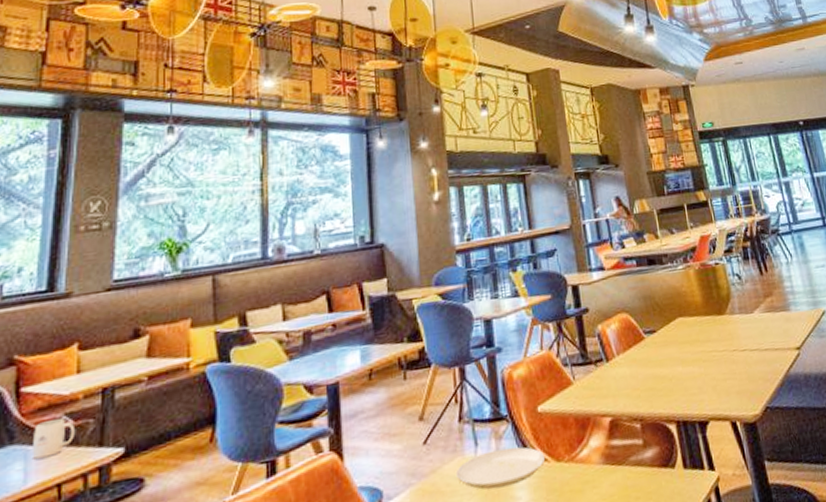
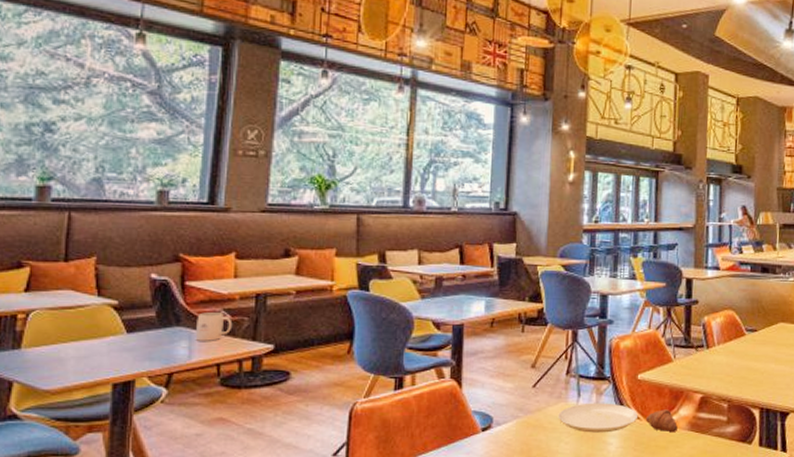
croissant: none [553,443,591,471] -> present [645,409,678,433]

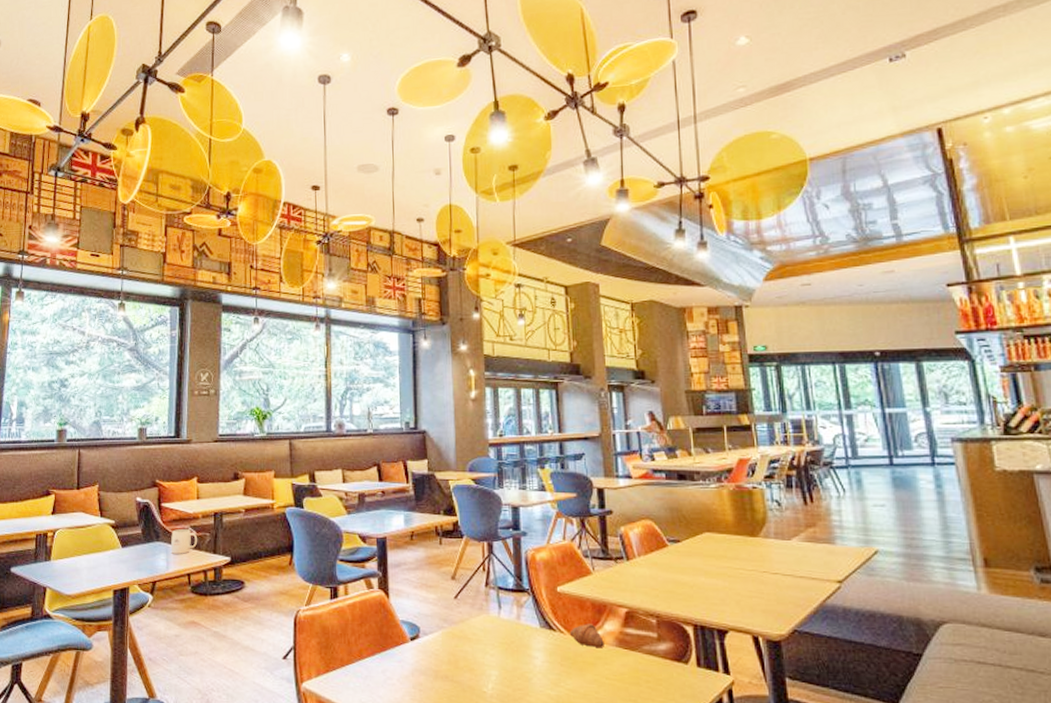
plate: present [558,403,639,433] -> none [481,615,562,646]

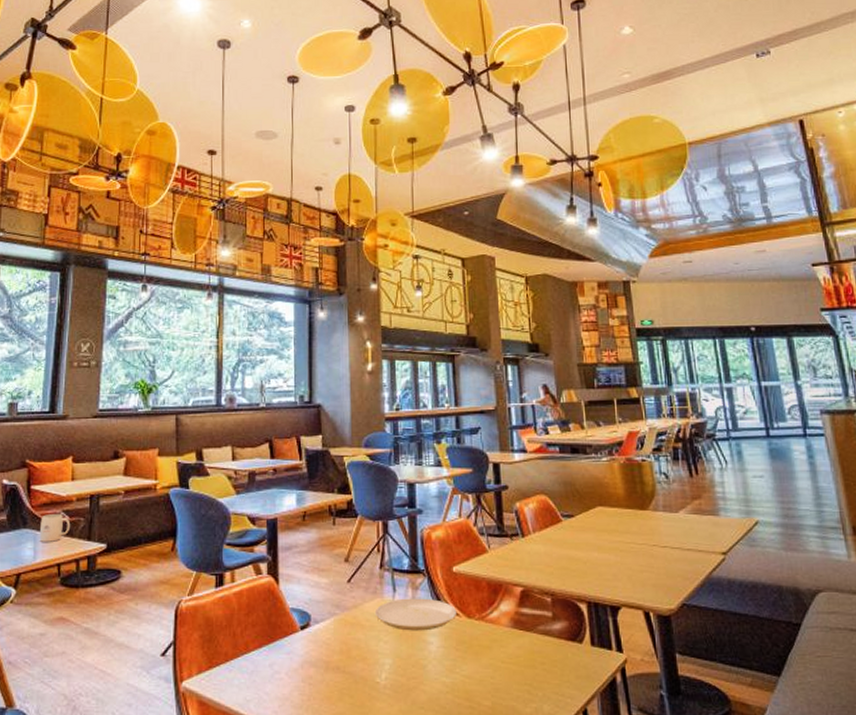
plate: none [481,615,562,646] -> present [374,598,458,631]
croissant: present [569,624,604,649] -> none [464,605,500,631]

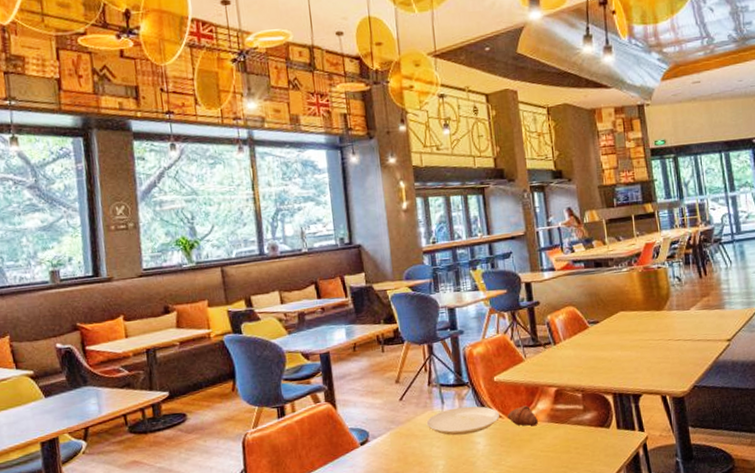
mug: present [39,513,71,542] -> none [100,369,131,397]
croissant: none [464,605,500,631] -> present [507,405,538,426]

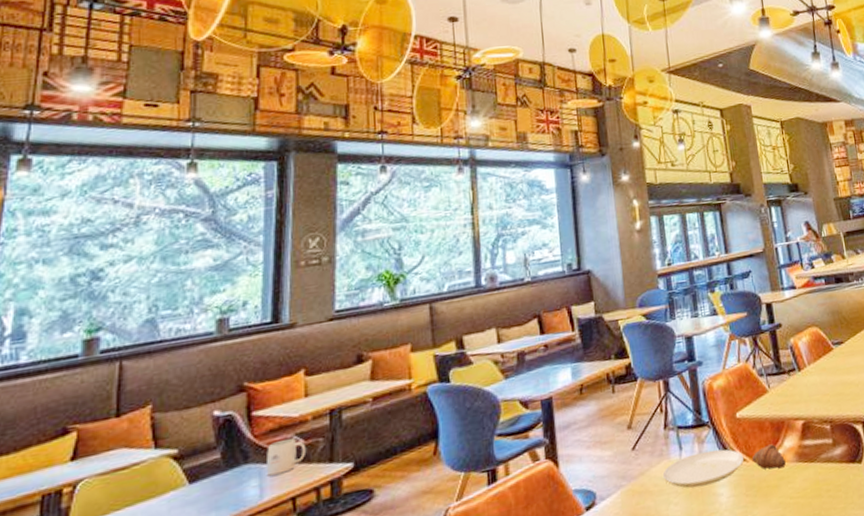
mug: none [100,369,131,397] -> present [265,437,307,476]

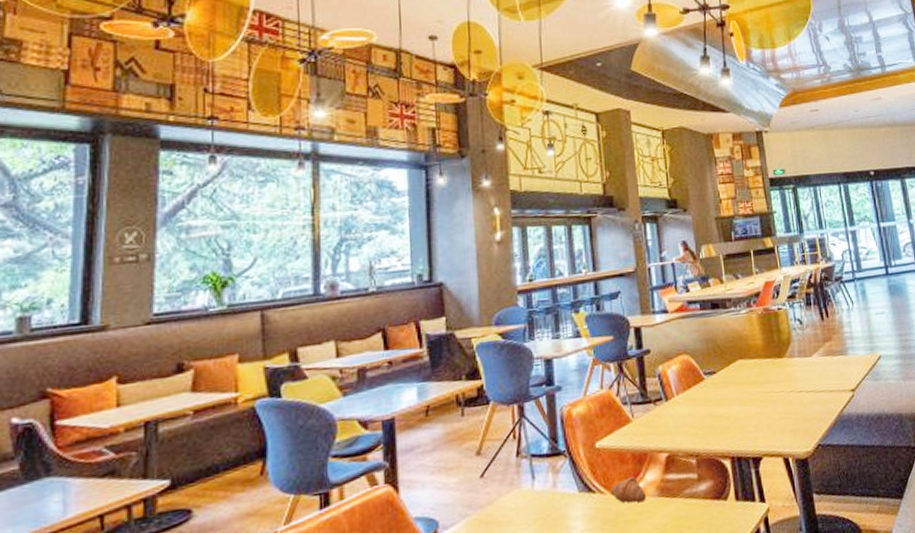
mug: present [265,437,307,476] -> none [70,450,117,491]
plate: present [662,449,744,488] -> none [512,480,602,520]

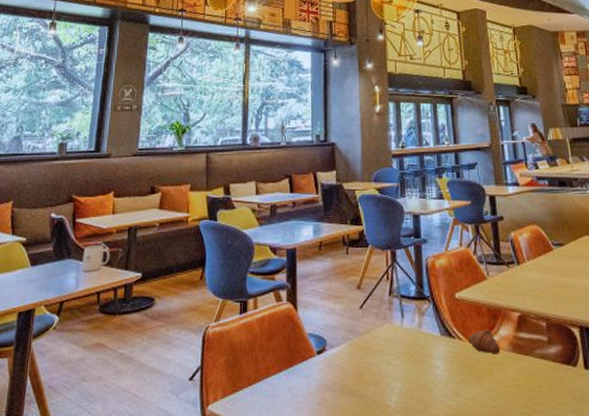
mug: none [70,450,117,491] -> present [81,244,110,271]

